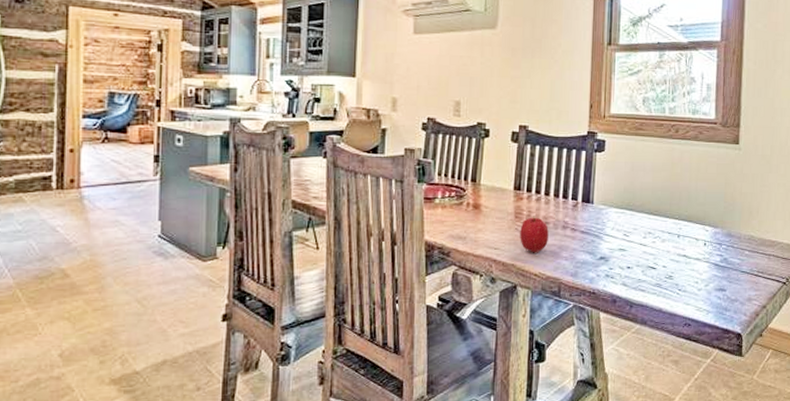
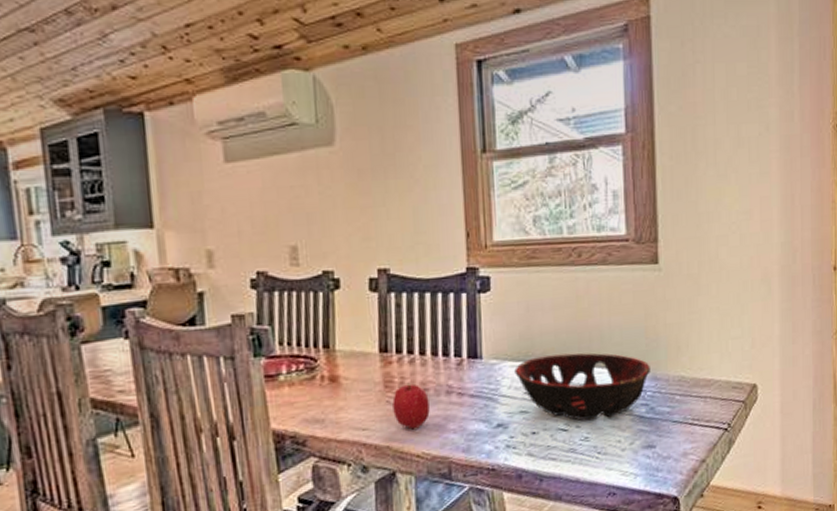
decorative bowl: none [618,207,726,263] -> present [514,353,650,421]

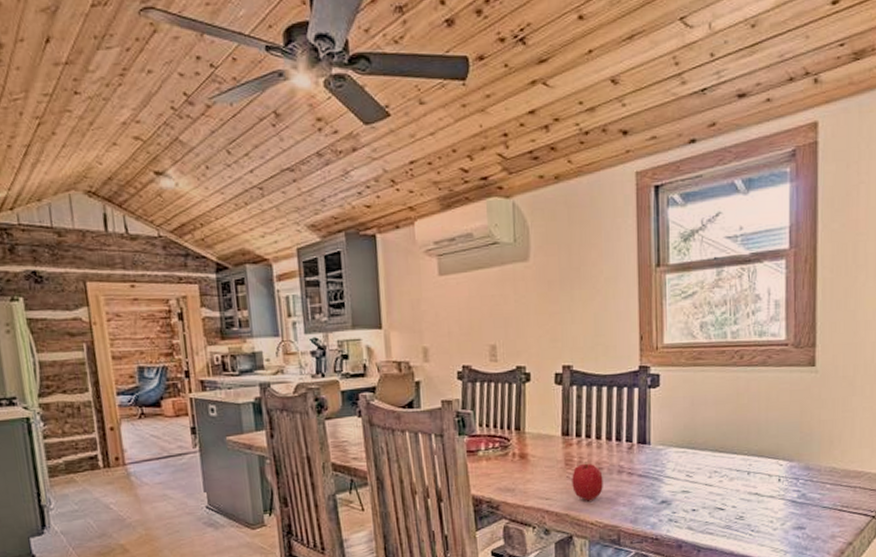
decorative bowl: present [514,353,650,421] -> none [679,443,803,502]

